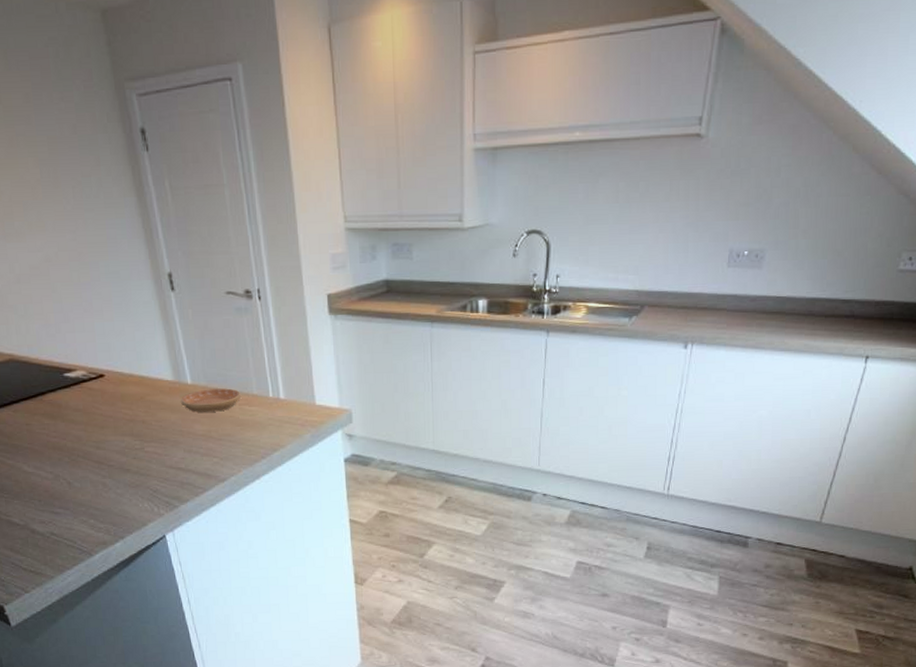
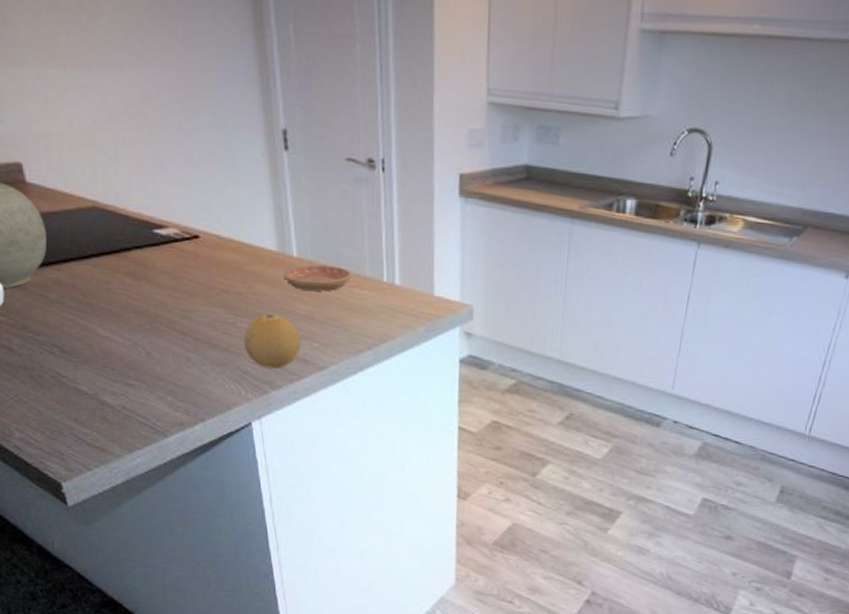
fruit: none [151,436,203,485] -> present [244,313,301,369]

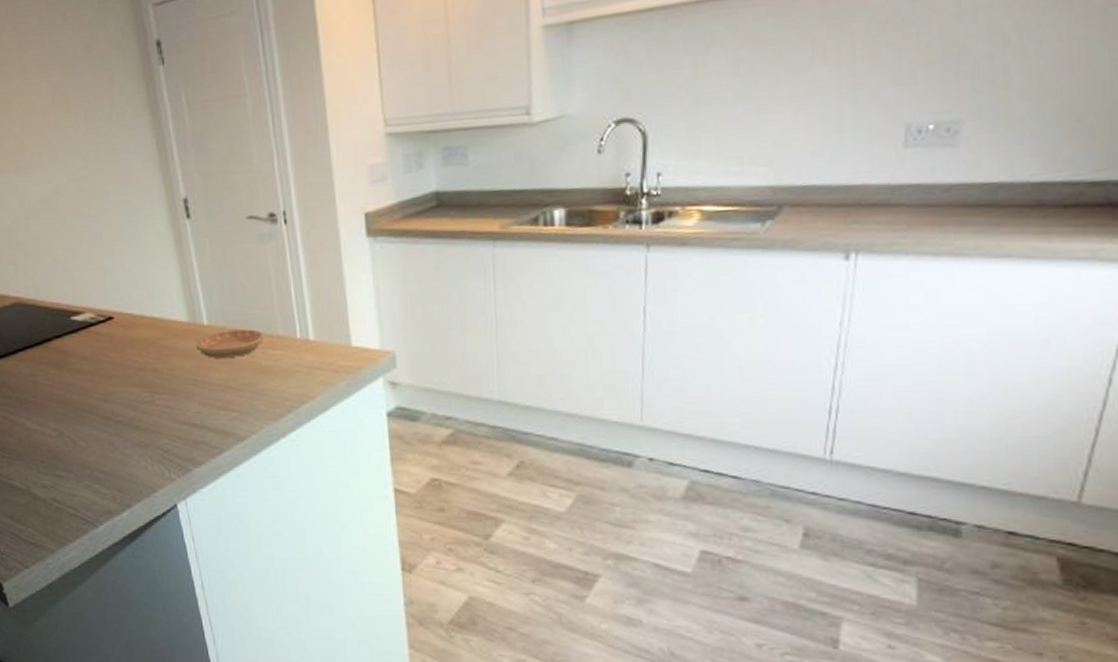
fruit: present [244,313,301,369] -> none [162,386,220,445]

